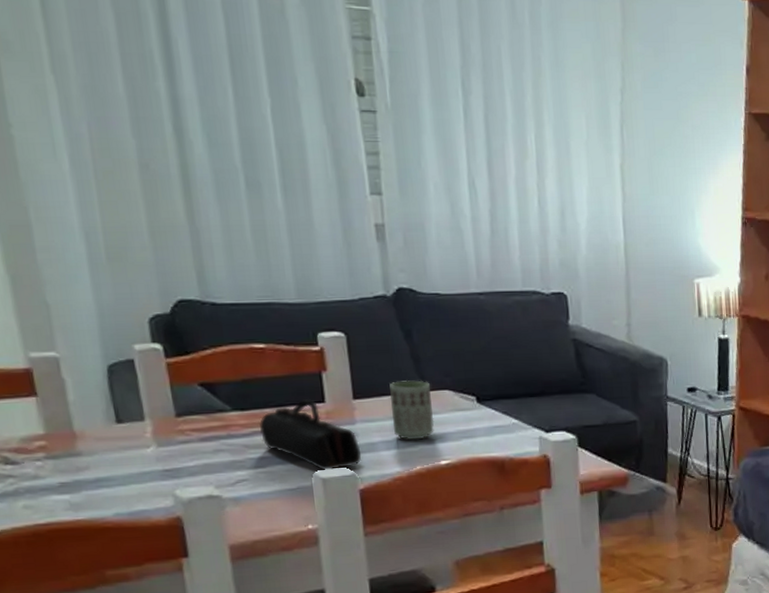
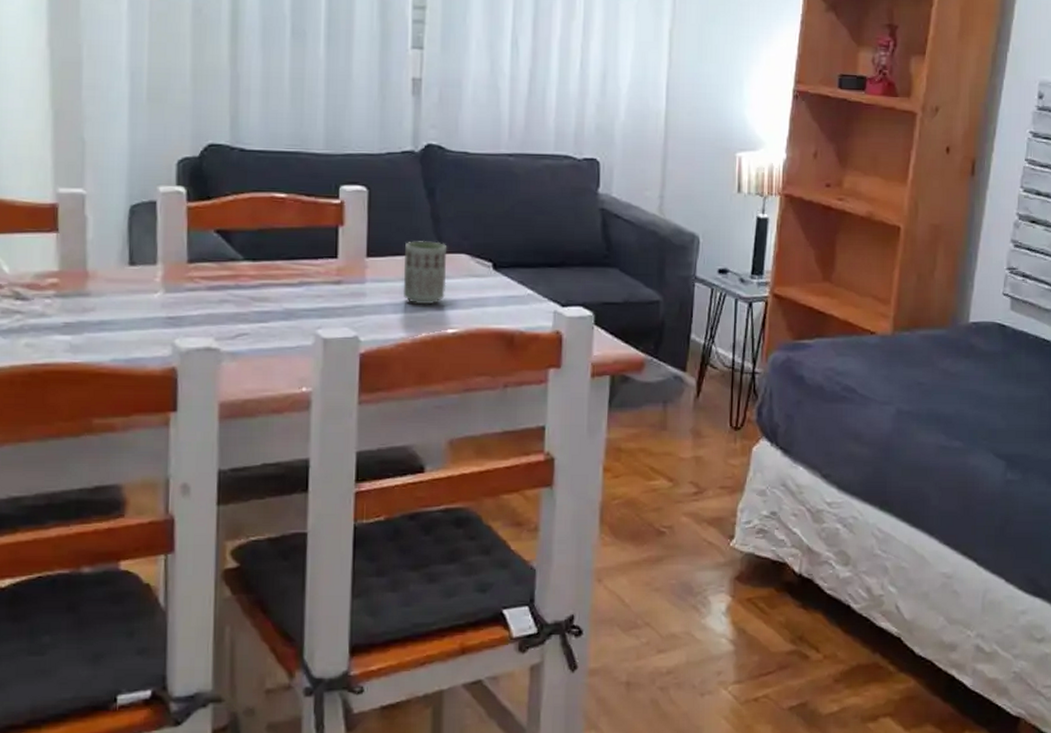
pencil case: present [259,398,362,470] -> none [268,252,367,330]

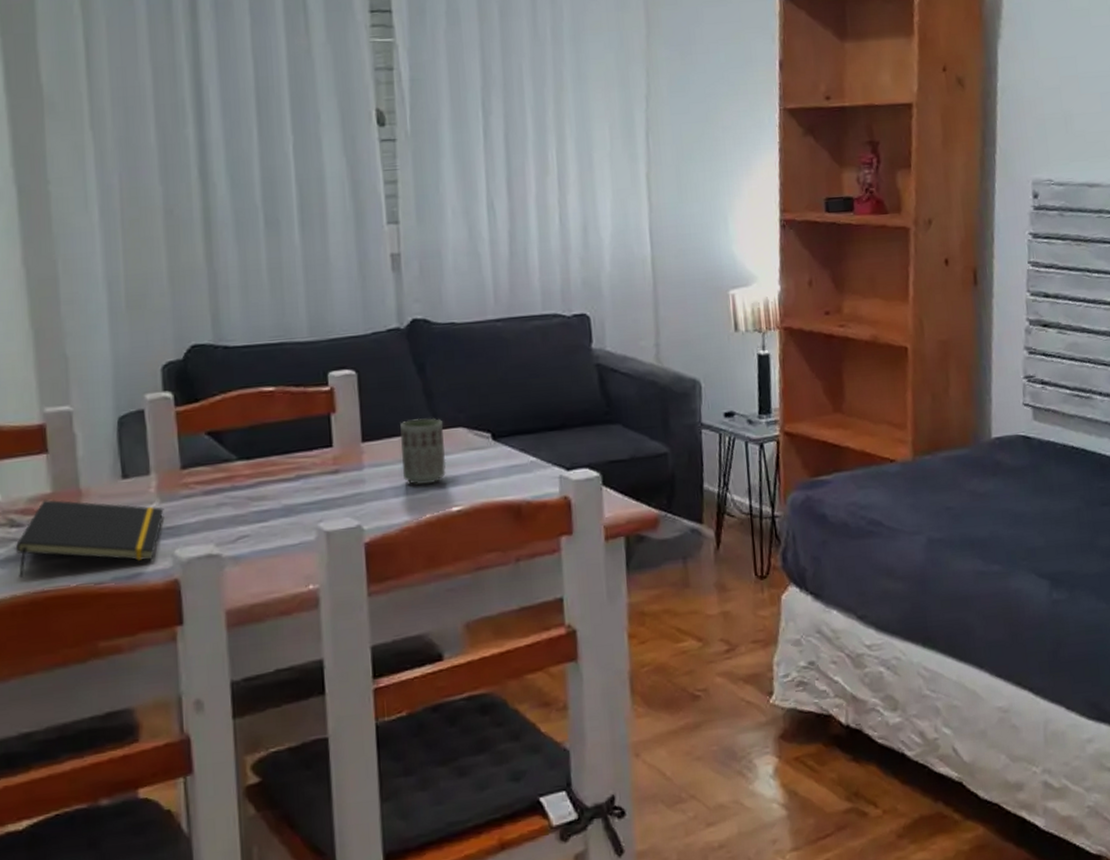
notepad: none [18,277,168,349] -> present [15,499,164,578]

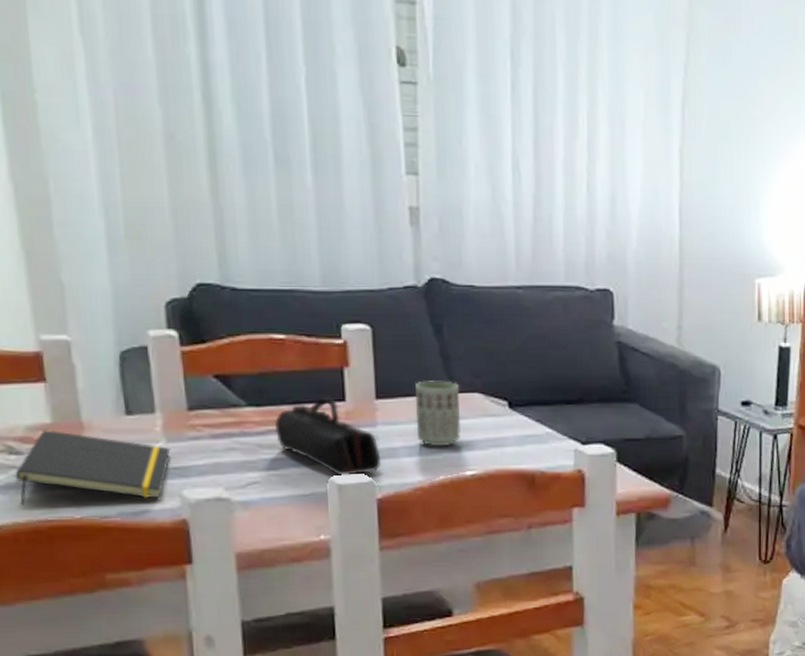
pencil case: none [264,443,369,522] -> present [274,396,382,476]

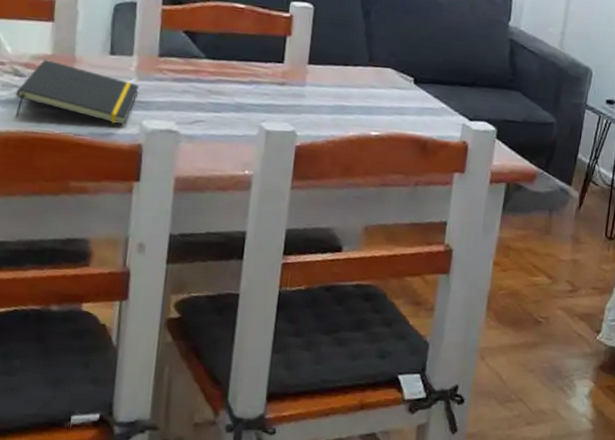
pencil case: present [274,396,382,476] -> none [223,57,305,125]
cup: present [415,381,462,446] -> none [336,54,377,109]

